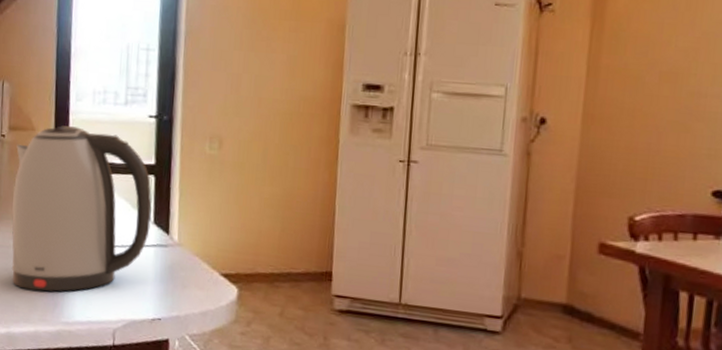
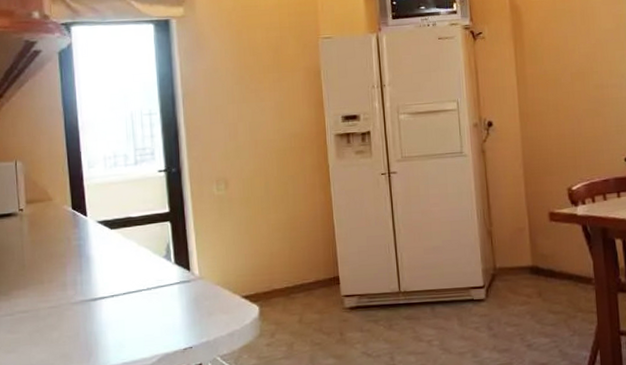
kettle: present [11,125,152,292] -> none [35,191,172,346]

